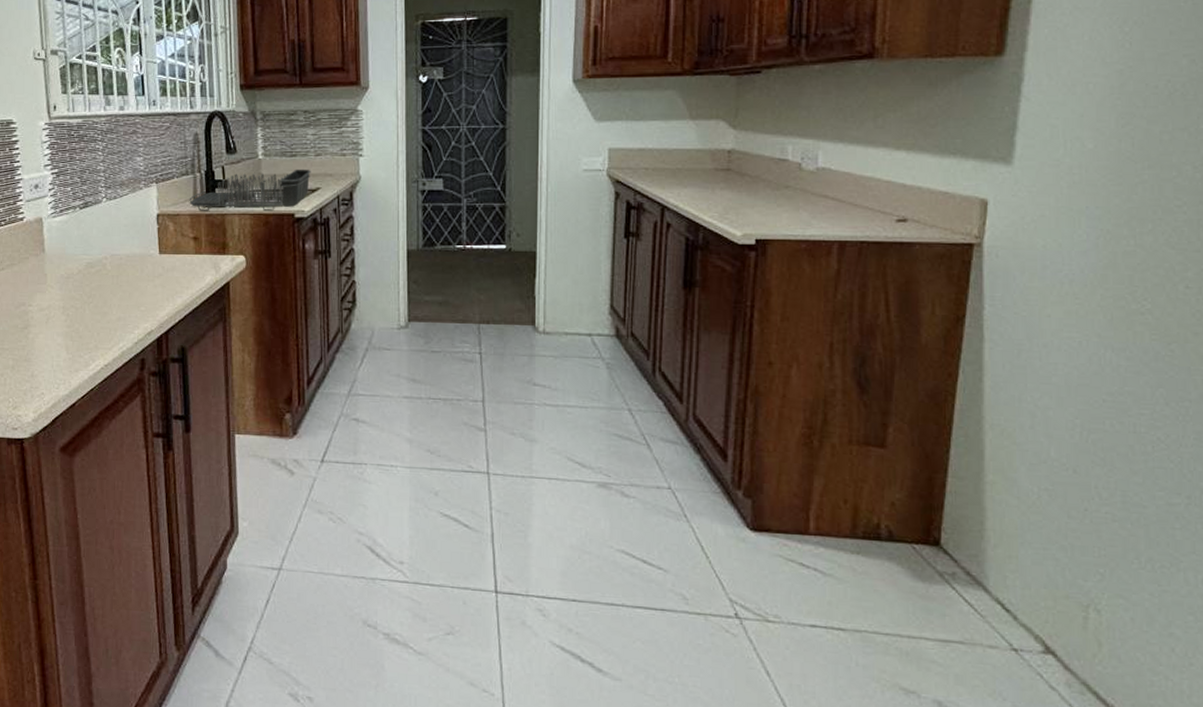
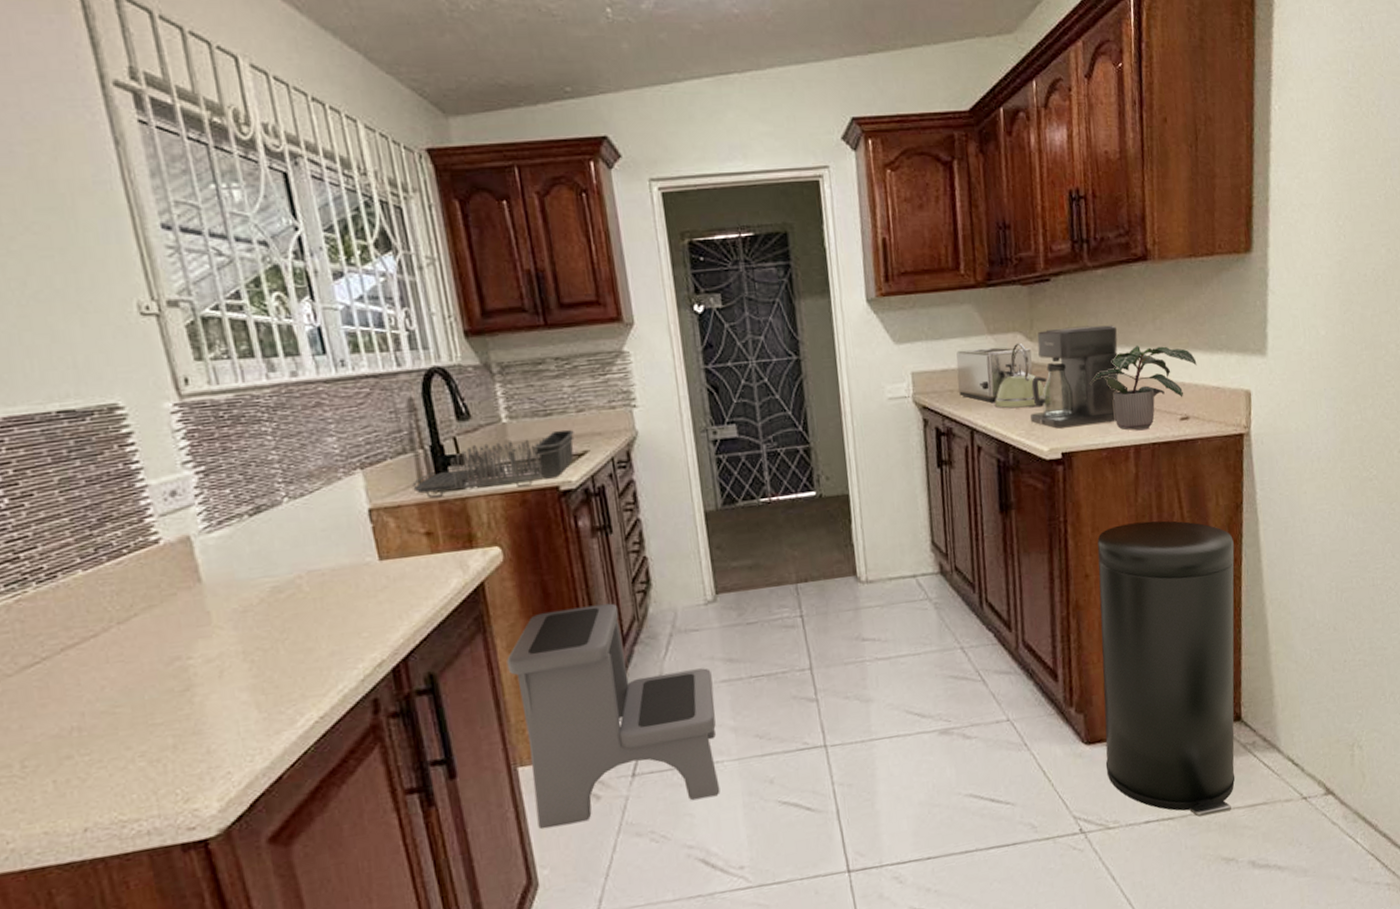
step stool: none [238,313,396,494] -> present [506,603,720,830]
toaster: none [653,132,734,183] -> present [955,347,1033,402]
kettle: none [688,129,744,191] -> present [994,342,1045,409]
coffee maker: none [725,118,832,217] -> present [1029,325,1119,430]
pedal bin: none [771,318,950,640] -> present [1097,520,1235,818]
potted plant: none [795,142,923,227] -> present [1090,346,1197,431]

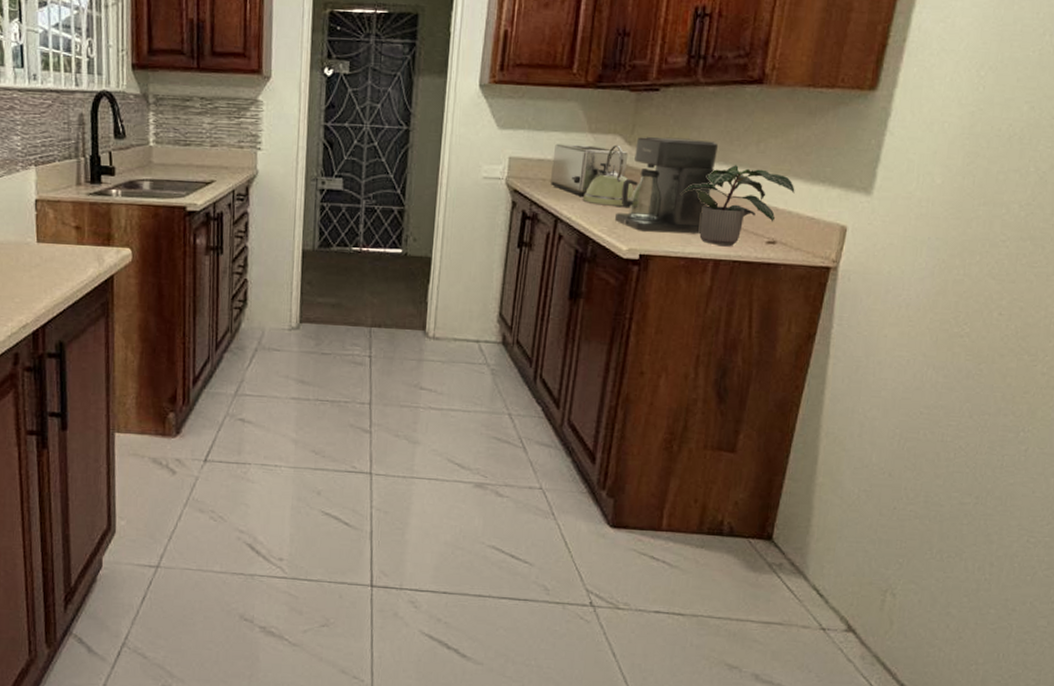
dish rack: present [412,429,575,499] -> none [71,159,206,203]
step stool: present [506,603,720,830] -> none [120,310,284,493]
pedal bin: present [1097,520,1235,818] -> none [626,332,799,622]

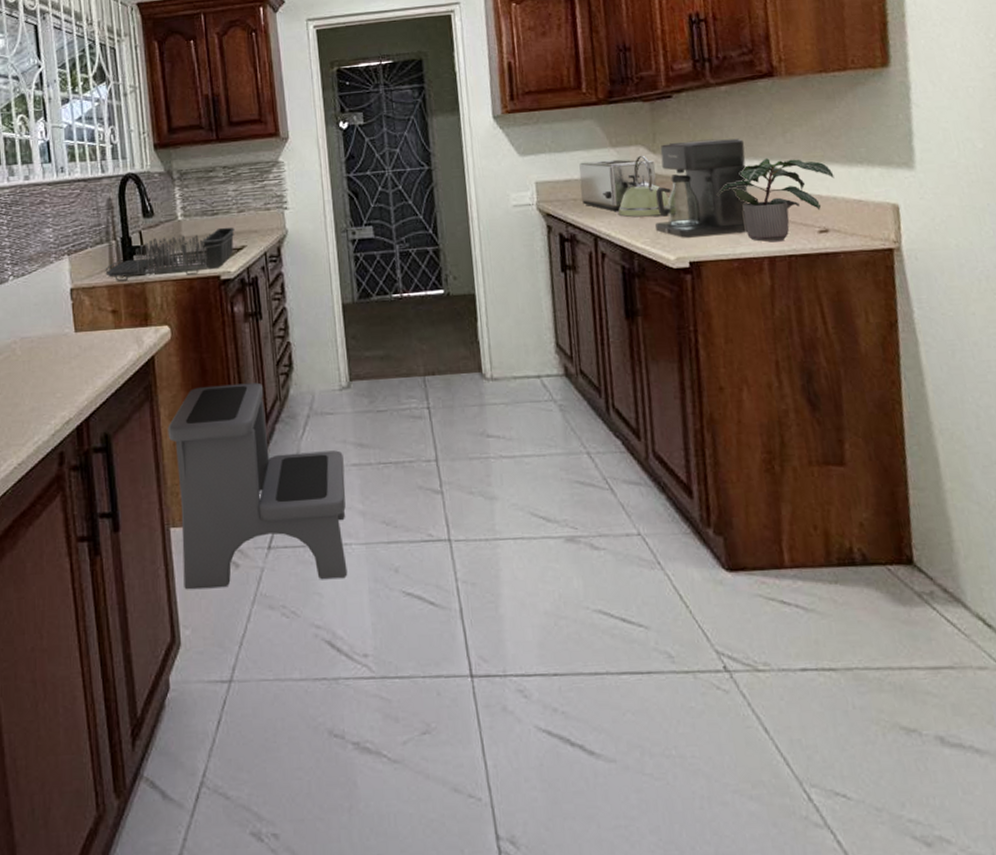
dish rack: none [71,159,206,203] -> present [105,227,235,283]
step stool: none [120,310,284,493] -> present [168,382,348,590]

